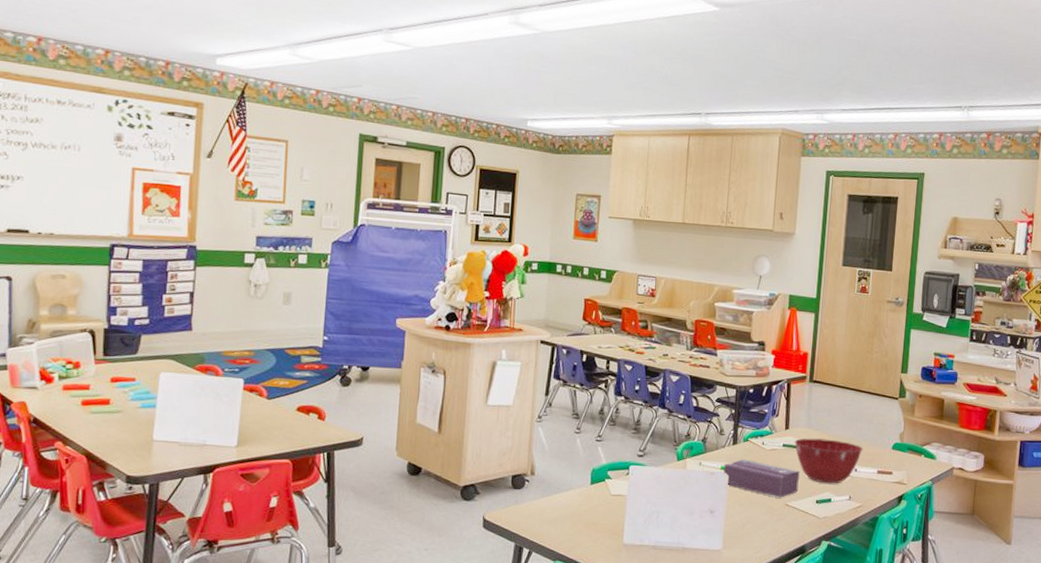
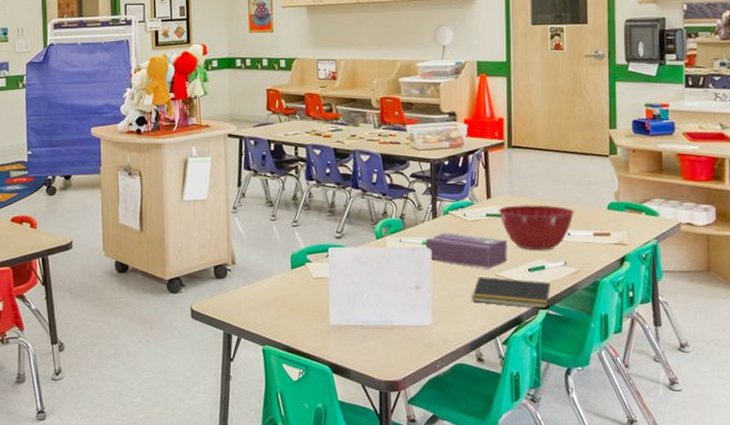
notepad: none [762,504,835,540] -> present [472,276,551,309]

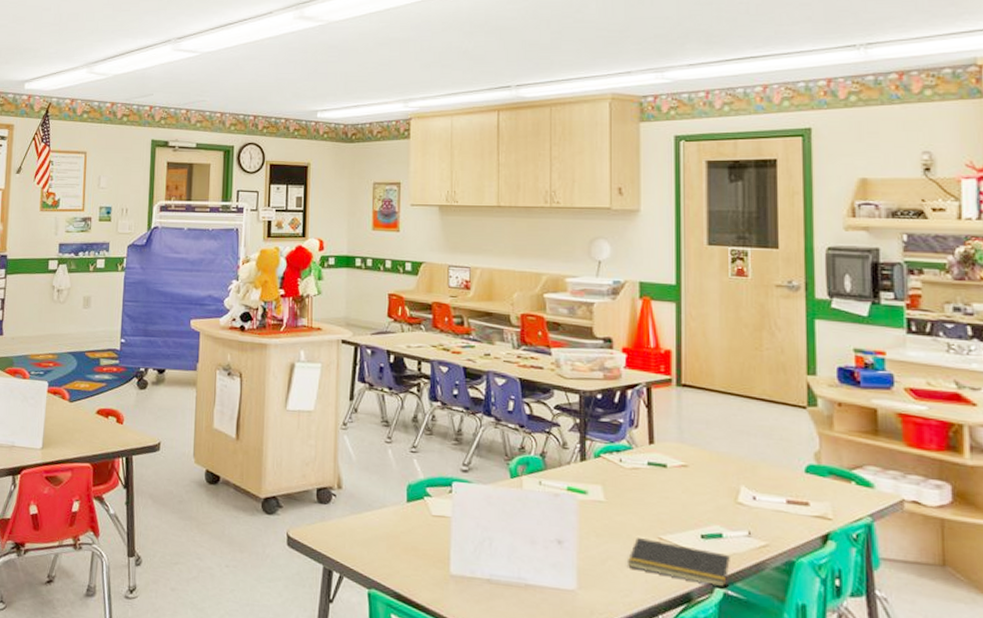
tissue box: present [425,232,507,269] -> none [571,479,674,529]
mixing bowl: present [498,205,575,251] -> none [663,455,762,515]

